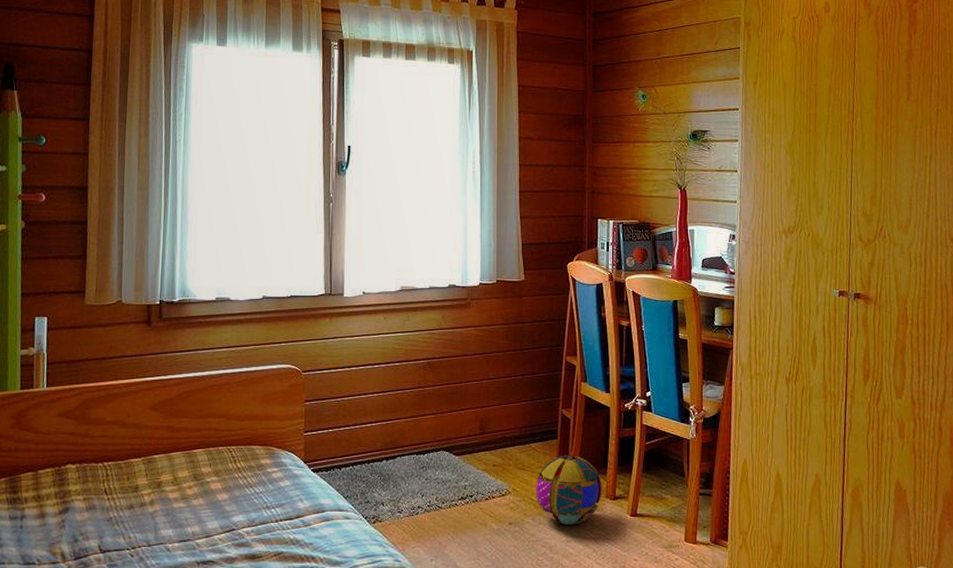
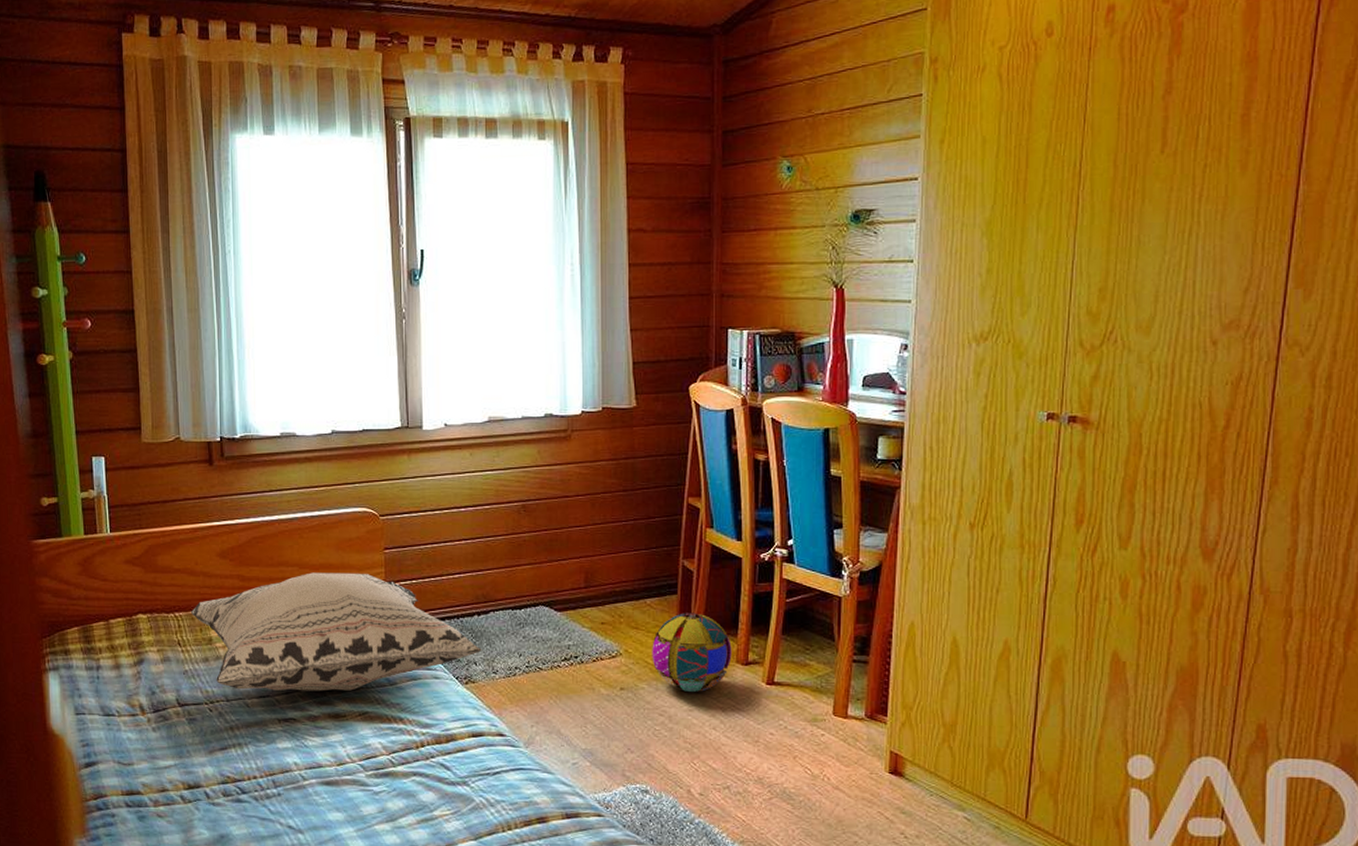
decorative pillow: none [119,423,389,536] -> present [190,572,482,692]

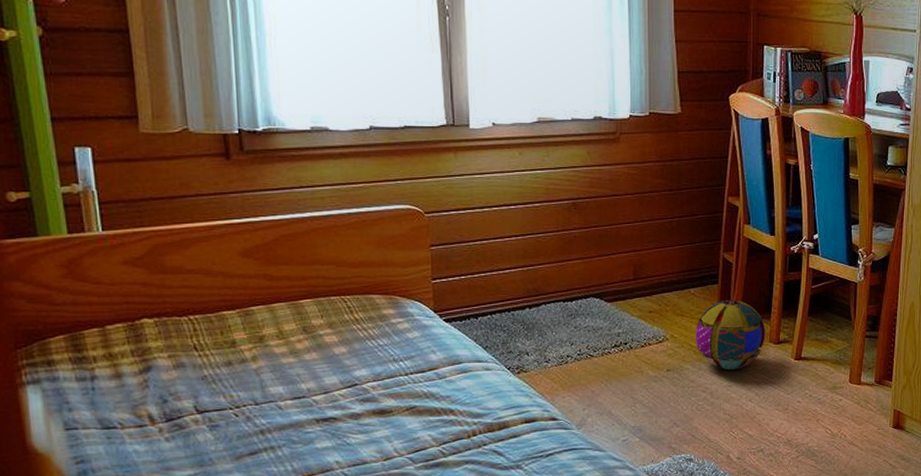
decorative pillow: present [190,572,482,692] -> none [208,270,534,392]

